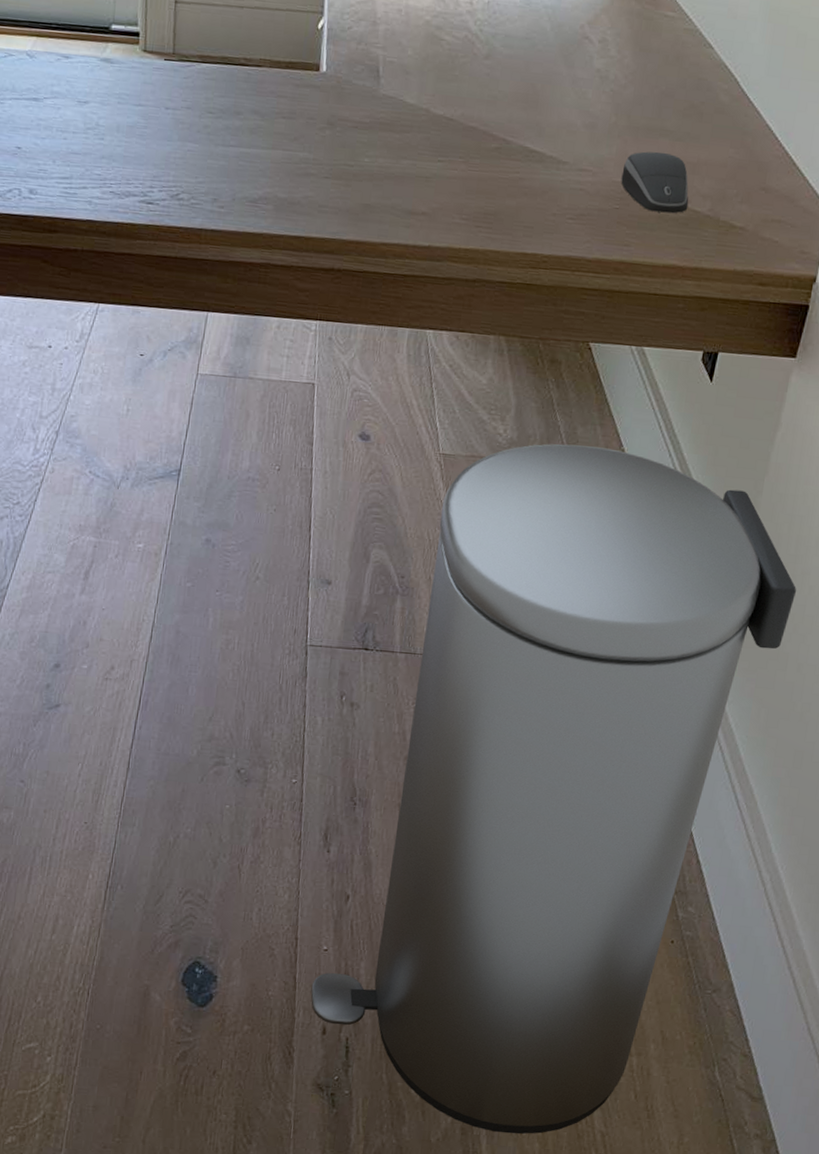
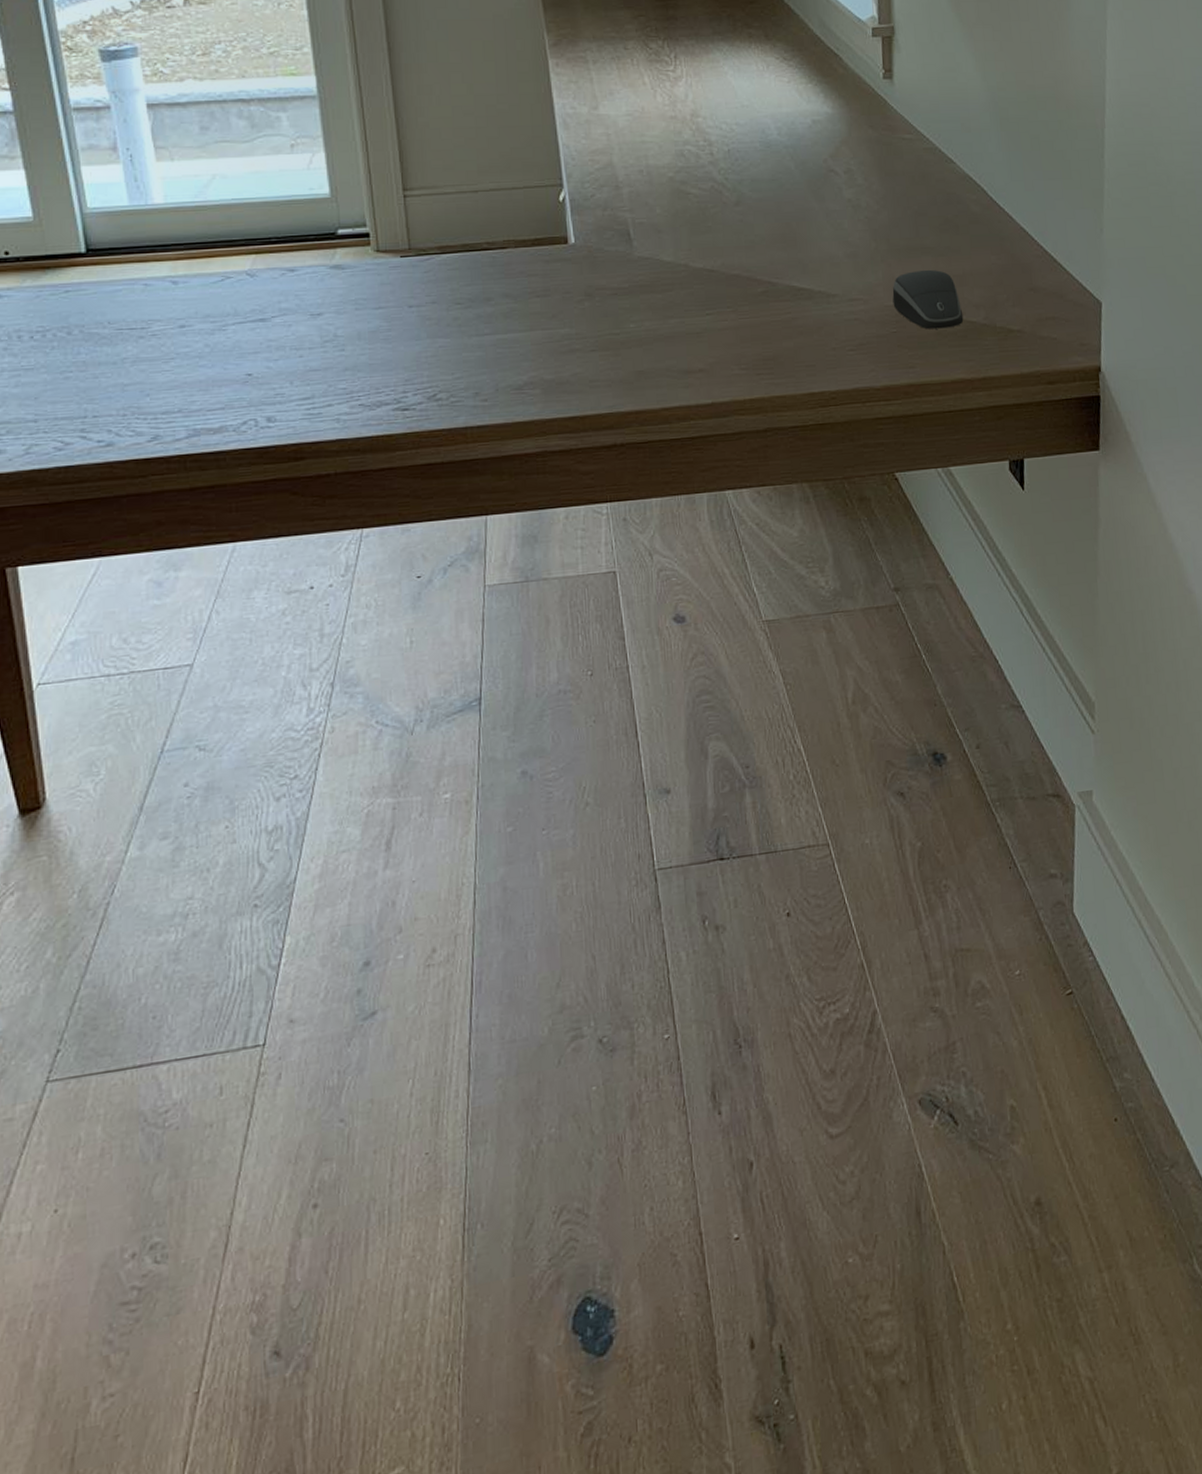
pedal bin: present [311,444,797,1134] -> none [727,579,1155,1418]

